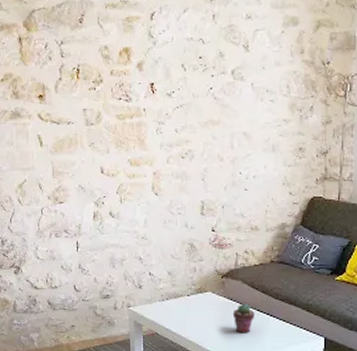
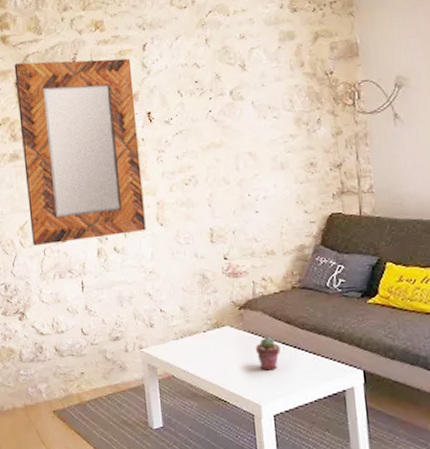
home mirror: none [19,18,141,205] -> present [14,58,146,247]

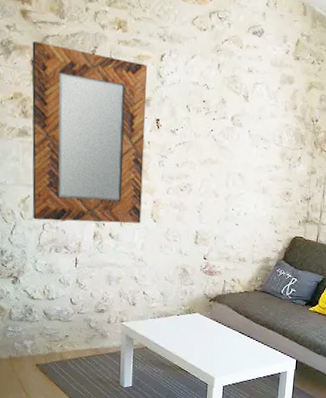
potted succulent: present [256,336,281,371] -> none [218,325,237,352]

